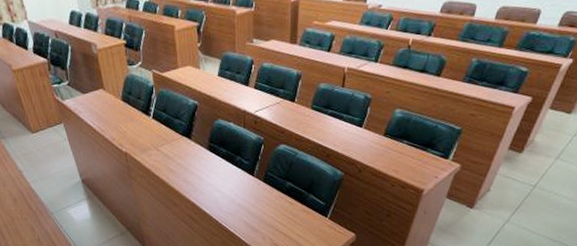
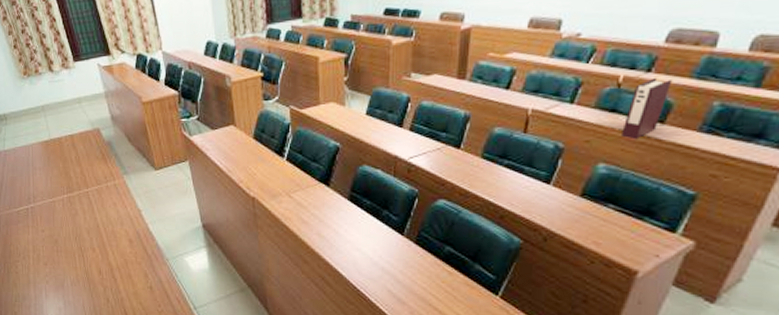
binder: none [411,40,446,90] -> present [622,77,673,140]

